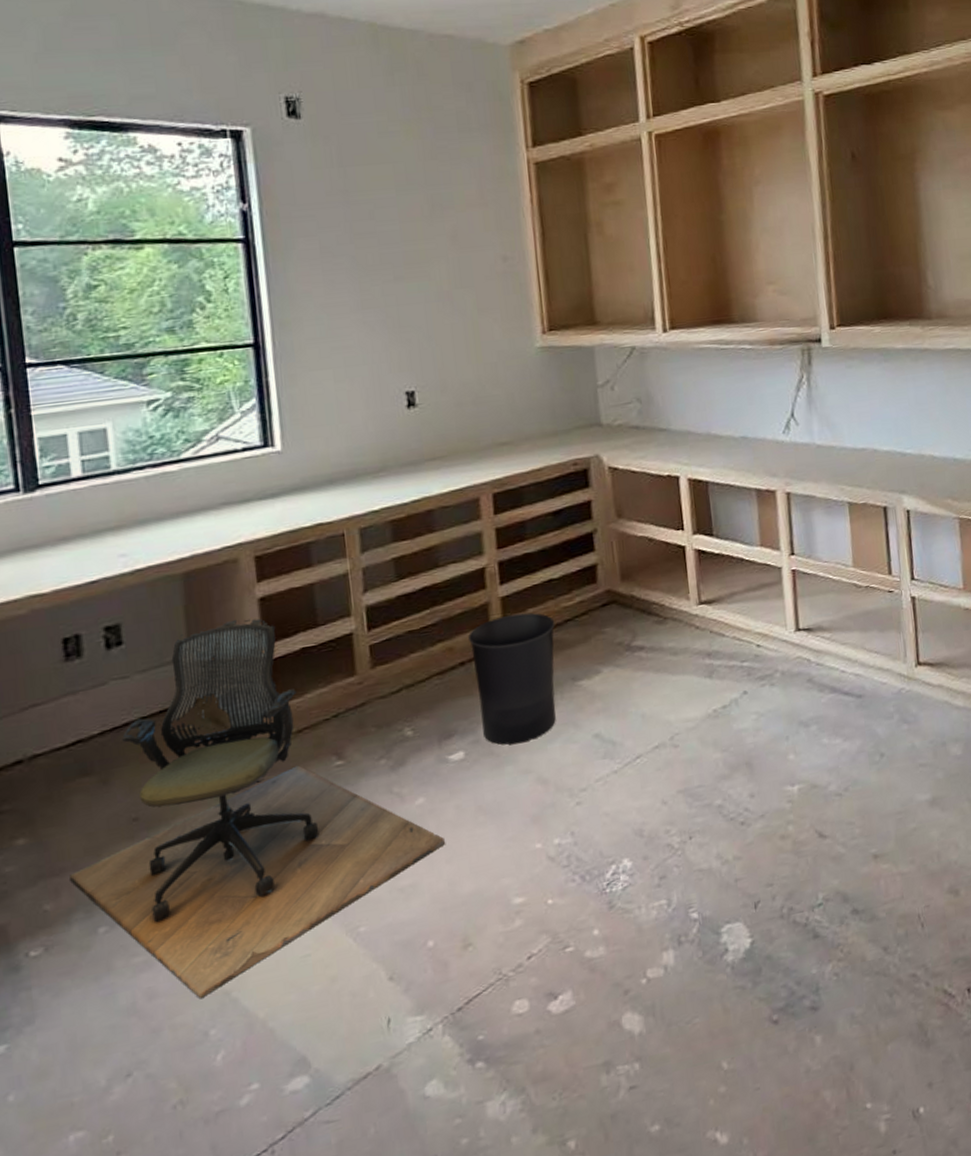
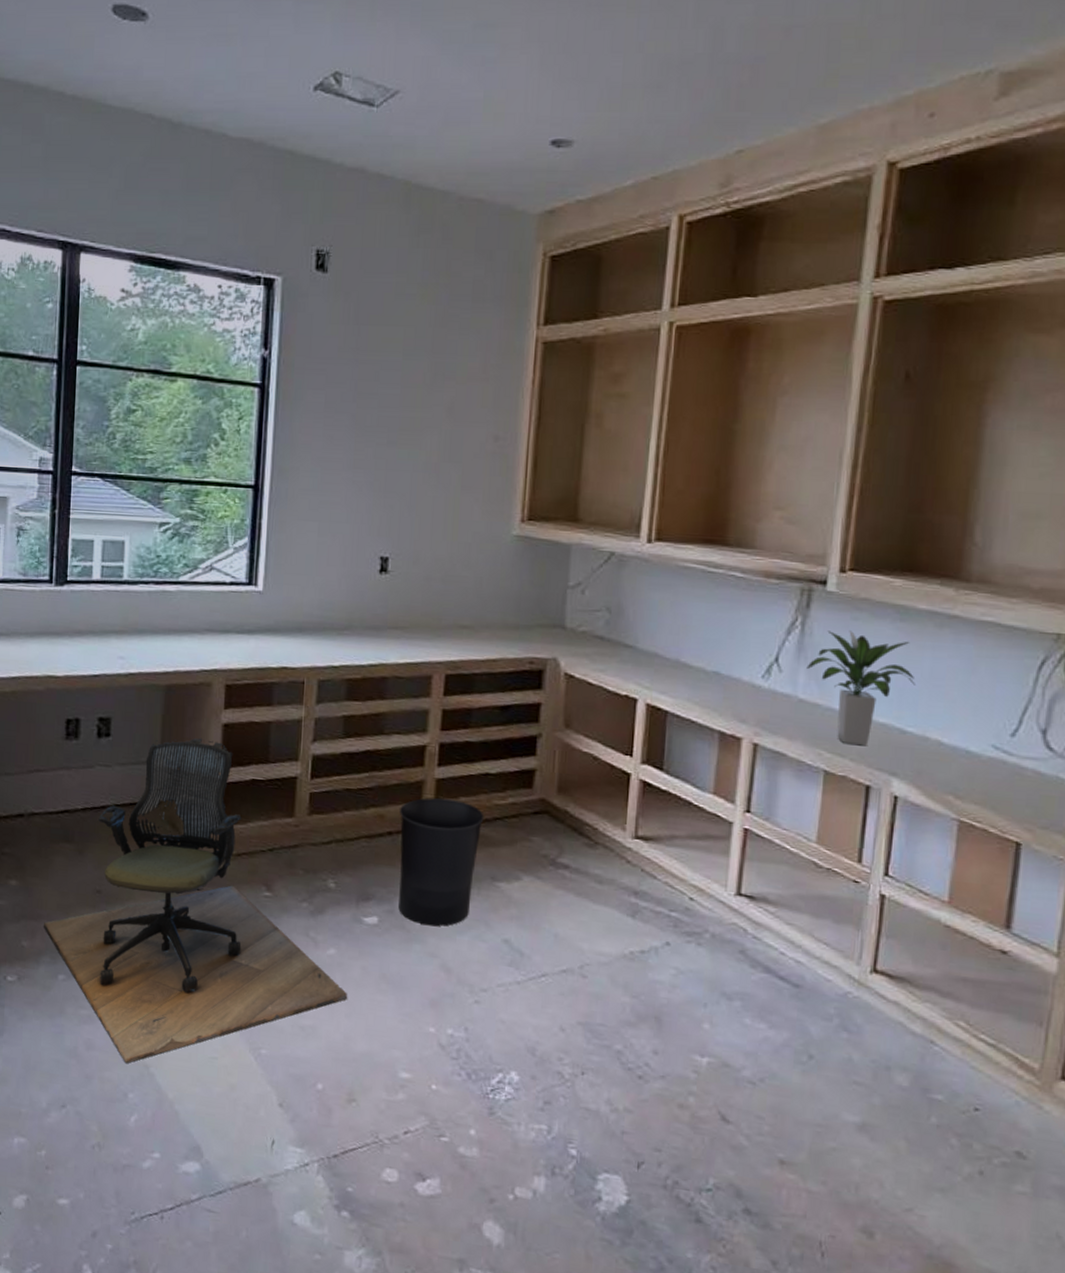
potted plant: none [818,377,906,475] -> present [806,630,915,746]

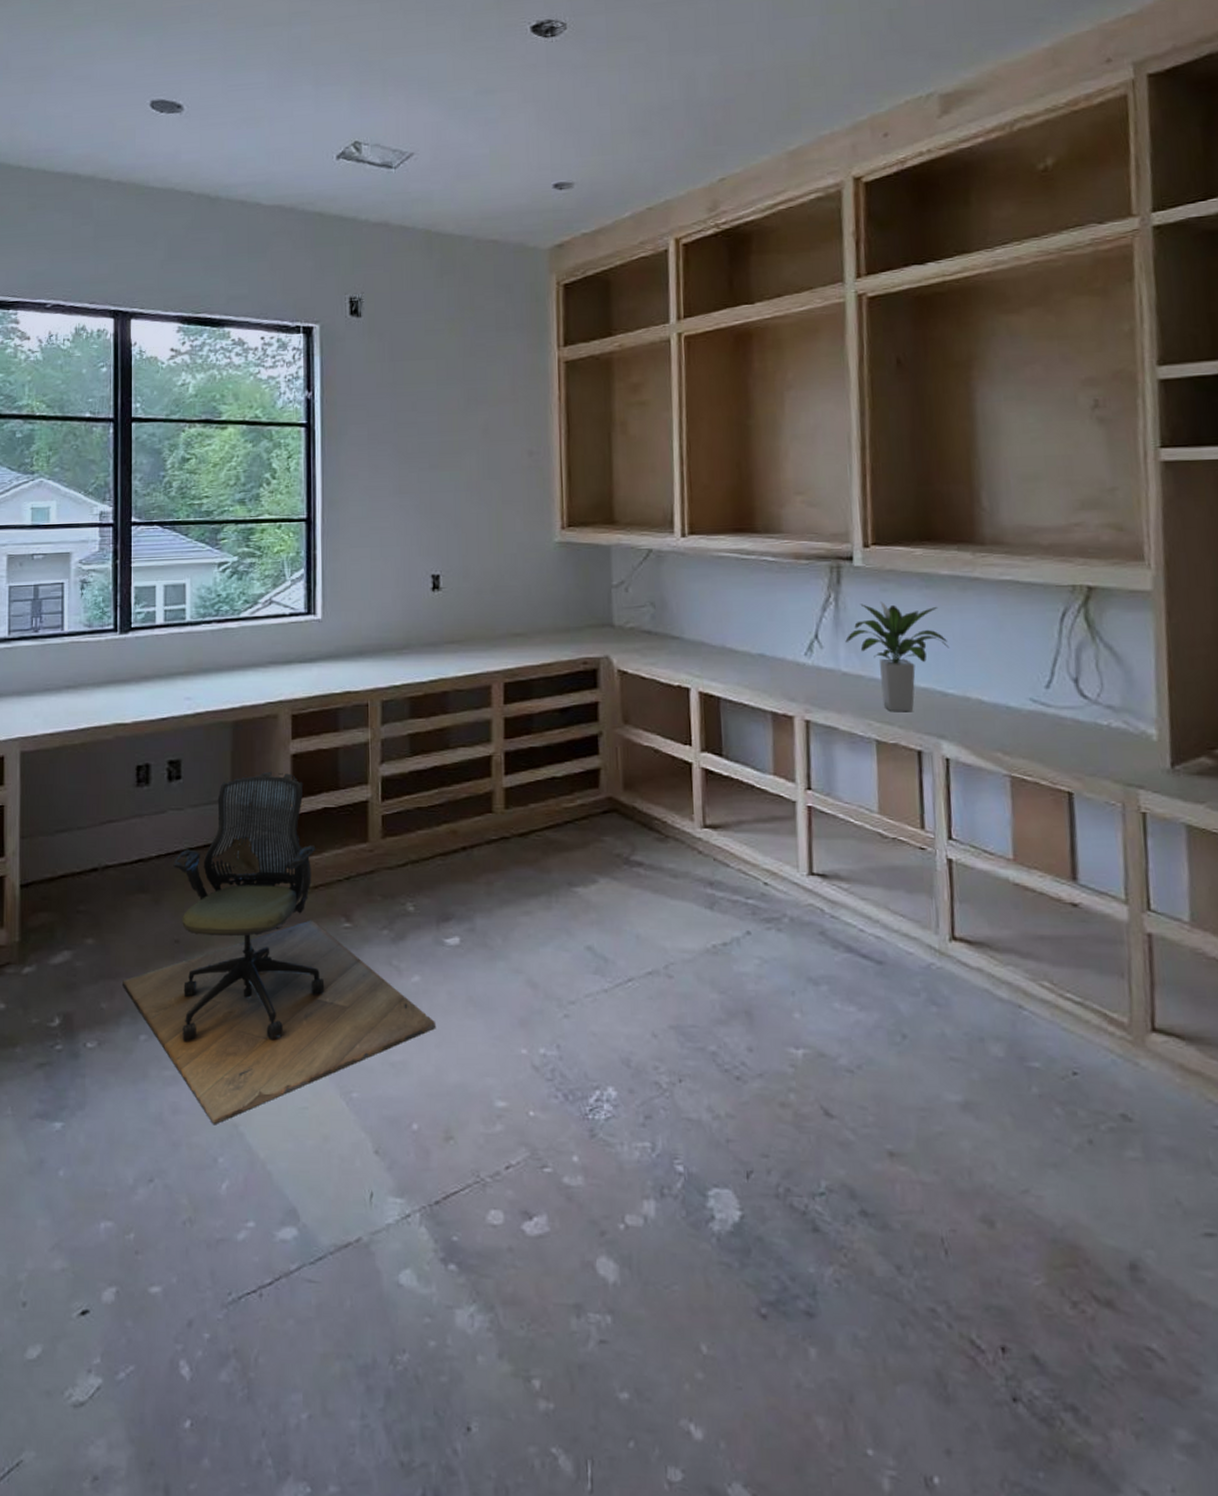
waste bin: present [398,797,484,926] -> none [472,806,555,939]

